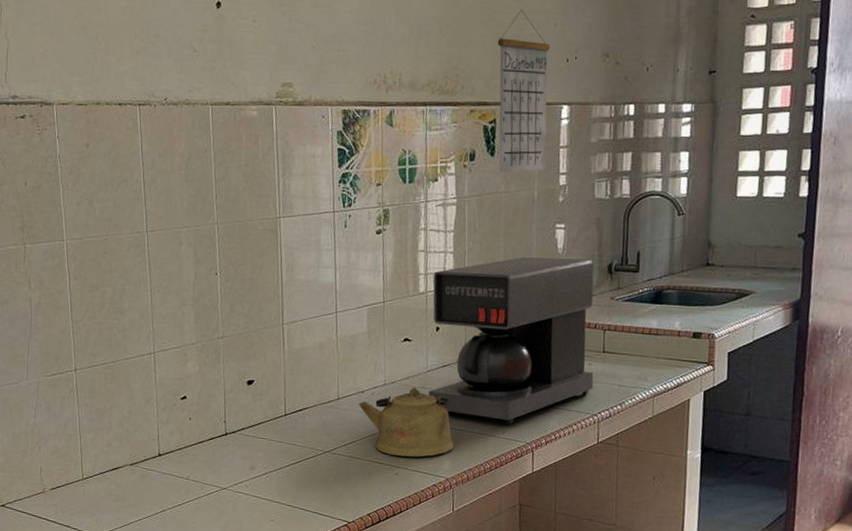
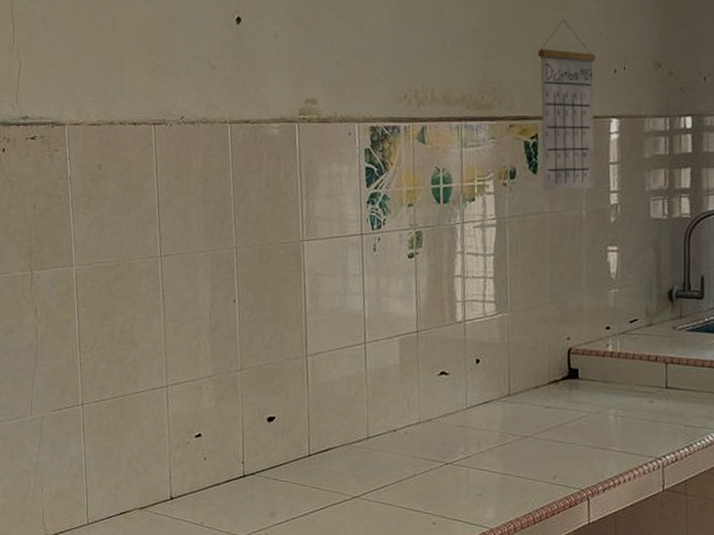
kettle: present [358,387,455,457] -> none [390,425,499,505]
coffee maker: present [428,256,594,424] -> none [468,282,656,467]

